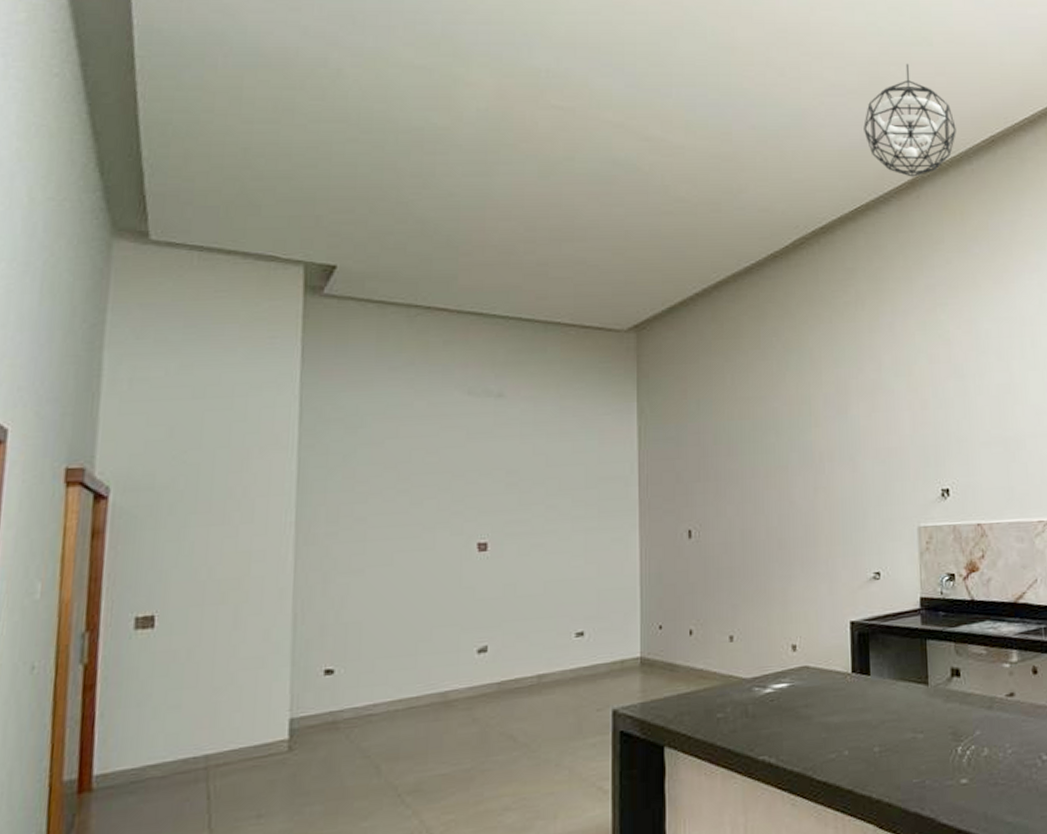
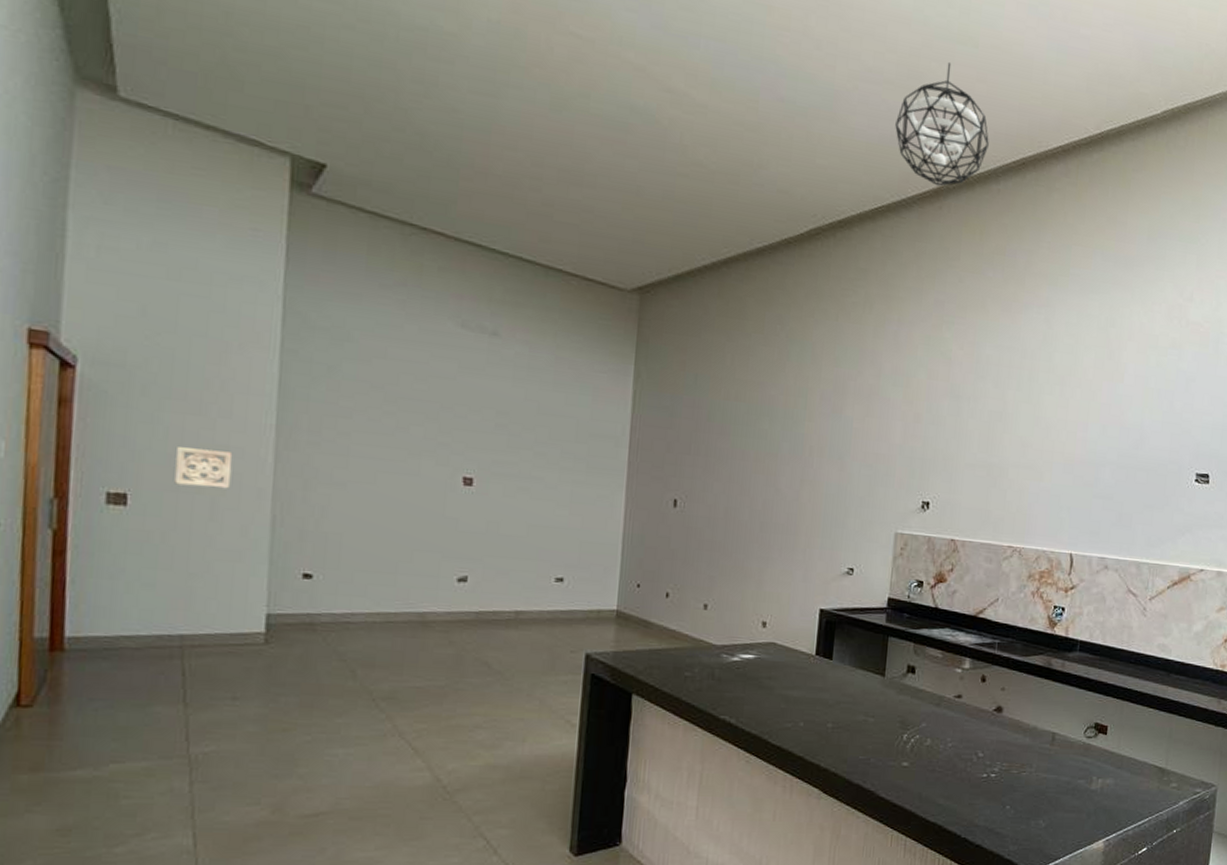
wall ornament: none [199,556,255,598] -> present [174,447,233,489]

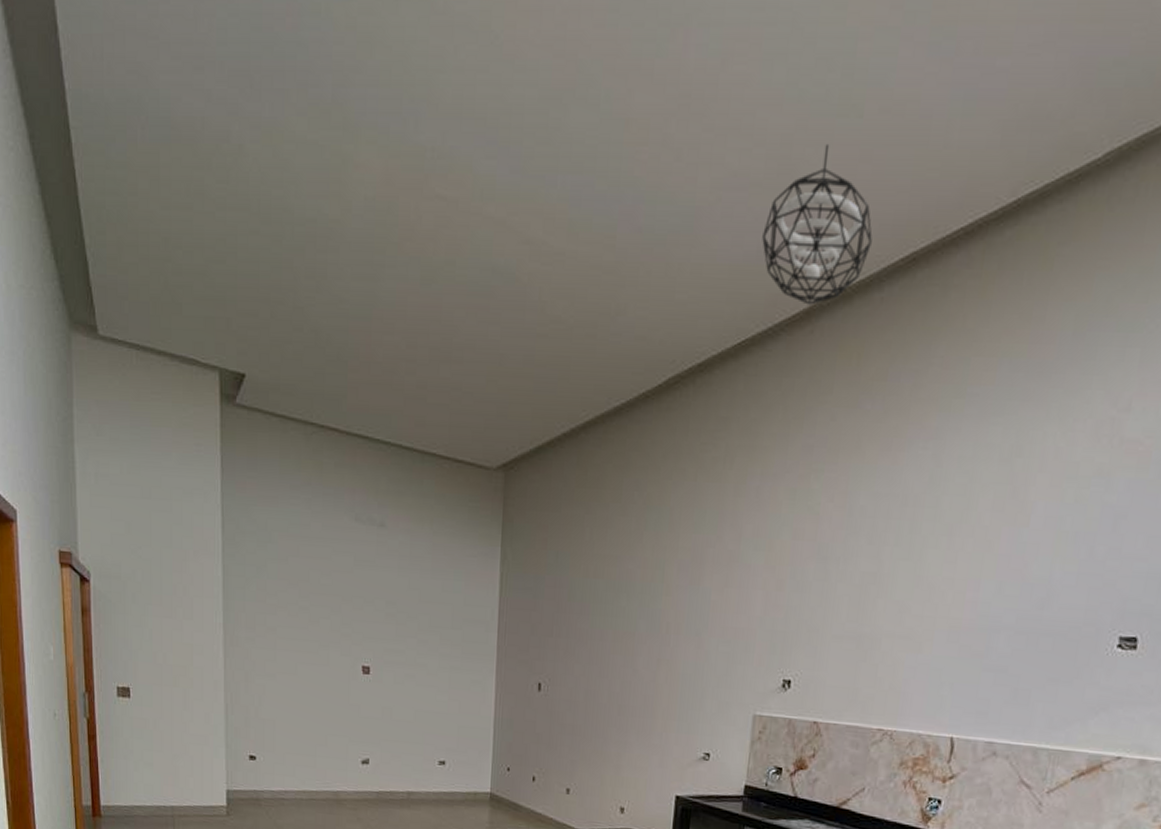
wall ornament: present [174,447,233,489] -> none [159,646,196,682]

